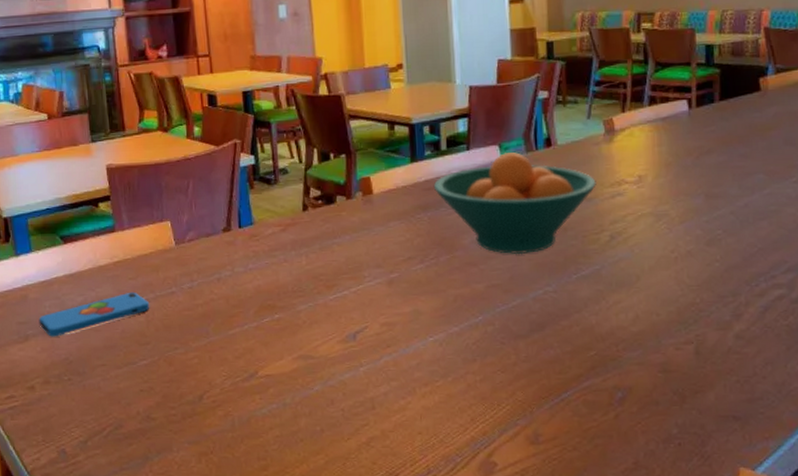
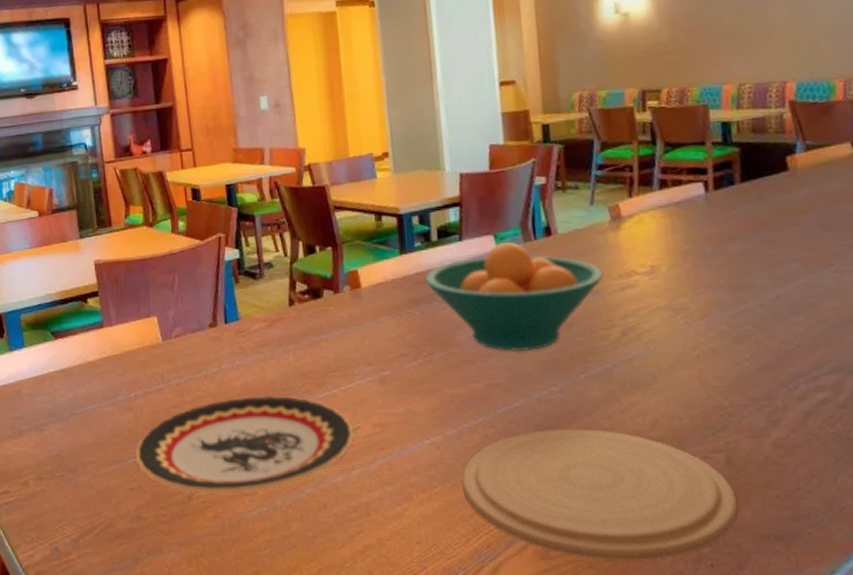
smartphone: present [38,291,150,337] -> none [31,388,138,433]
plate: none [145,297,362,393] -> present [135,395,354,494]
plate: none [462,325,703,443] -> present [462,429,738,561]

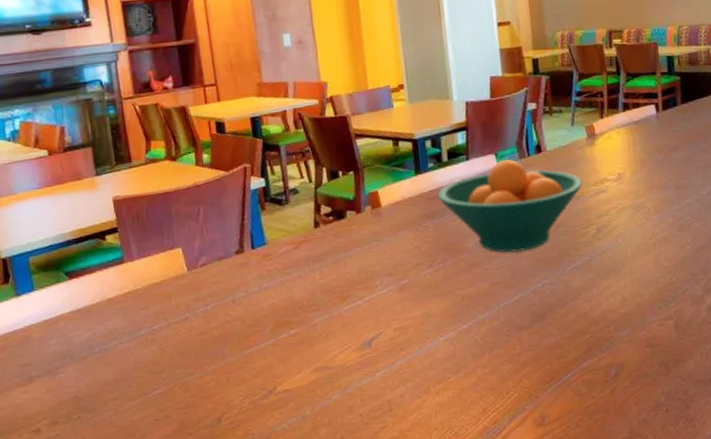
plate: present [135,395,354,494] -> none [160,312,377,415]
plate: present [462,429,738,561] -> none [472,312,684,420]

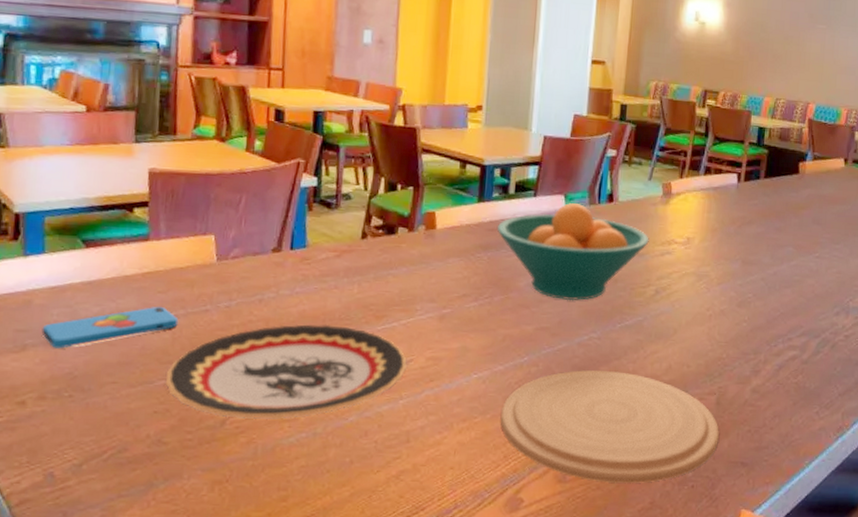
smartphone: none [43,321,163,376] -> present [41,306,179,349]
plate: none [160,312,377,415] -> present [165,324,407,419]
plate: none [472,312,684,420] -> present [500,370,719,483]

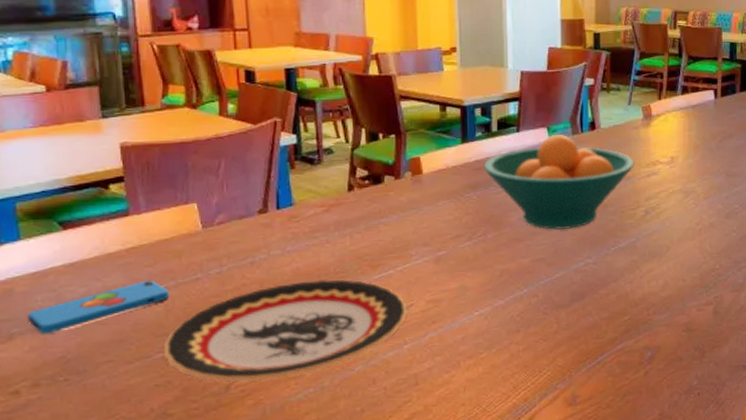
plate: present [500,370,719,483] -> none [506,293,719,400]

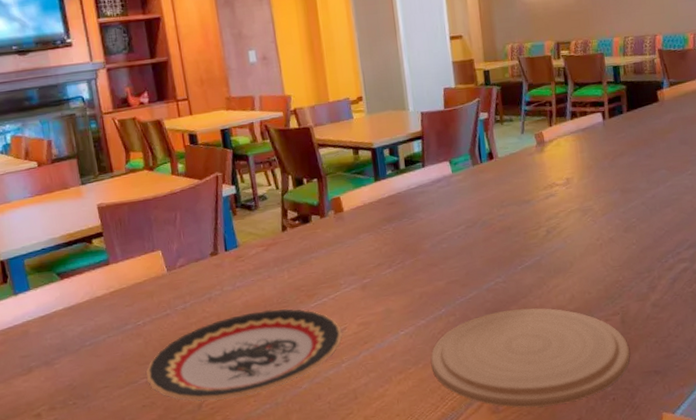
smartphone: present [27,279,170,334] -> none [40,317,147,367]
fruit bowl: present [483,135,634,231] -> none [395,166,533,254]
plate: none [506,293,719,400] -> present [430,308,630,408]

